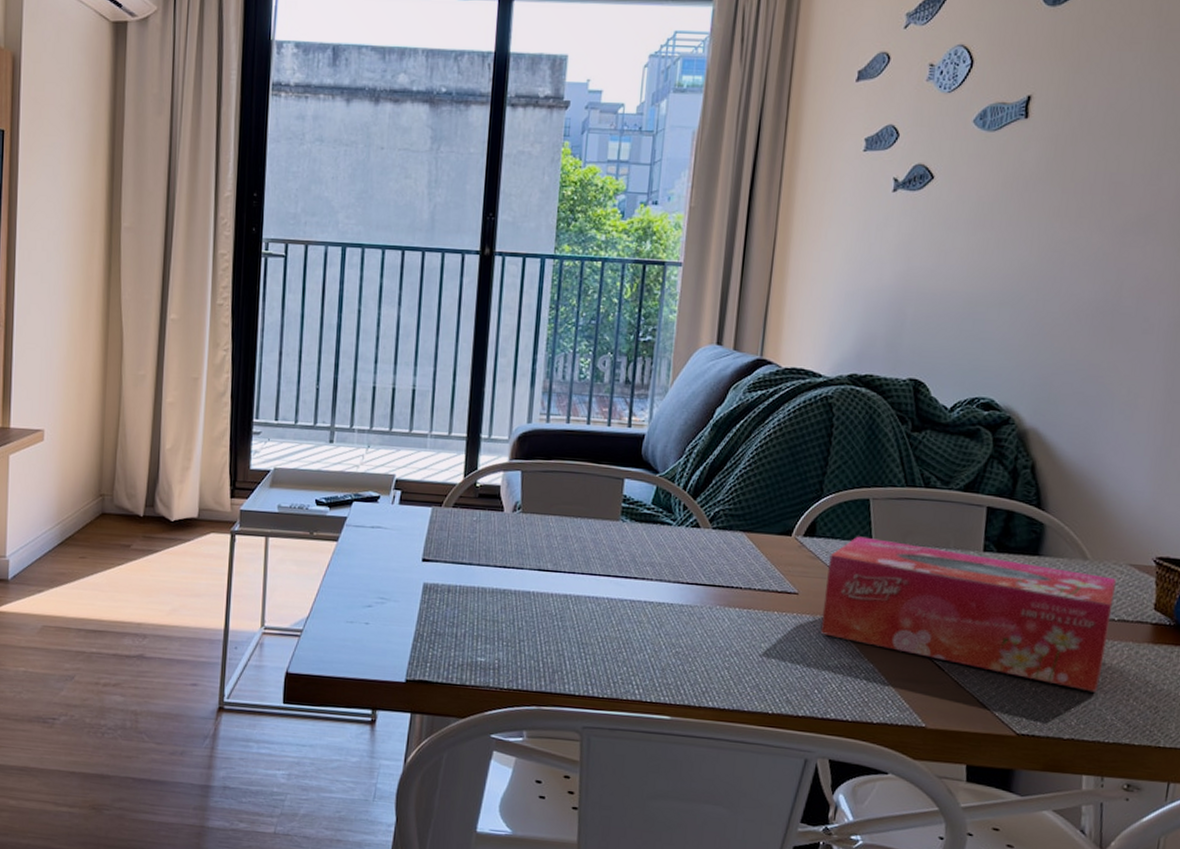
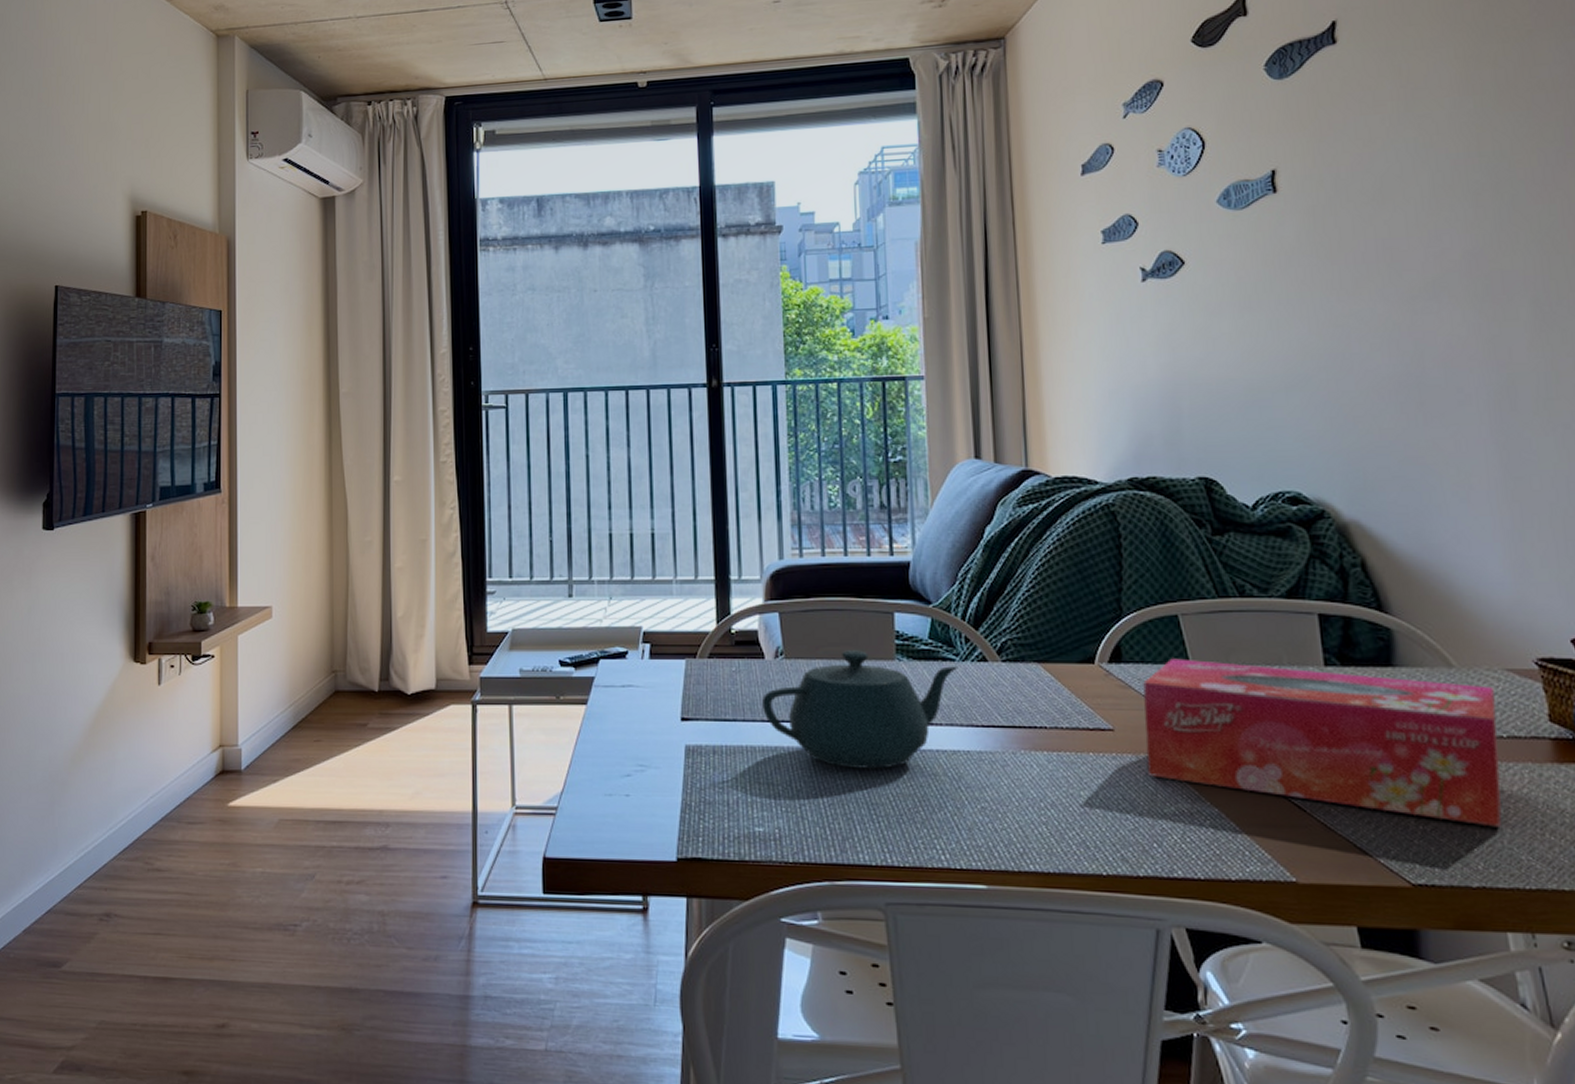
teapot: none [496,509,674,615] -> present [762,650,958,769]

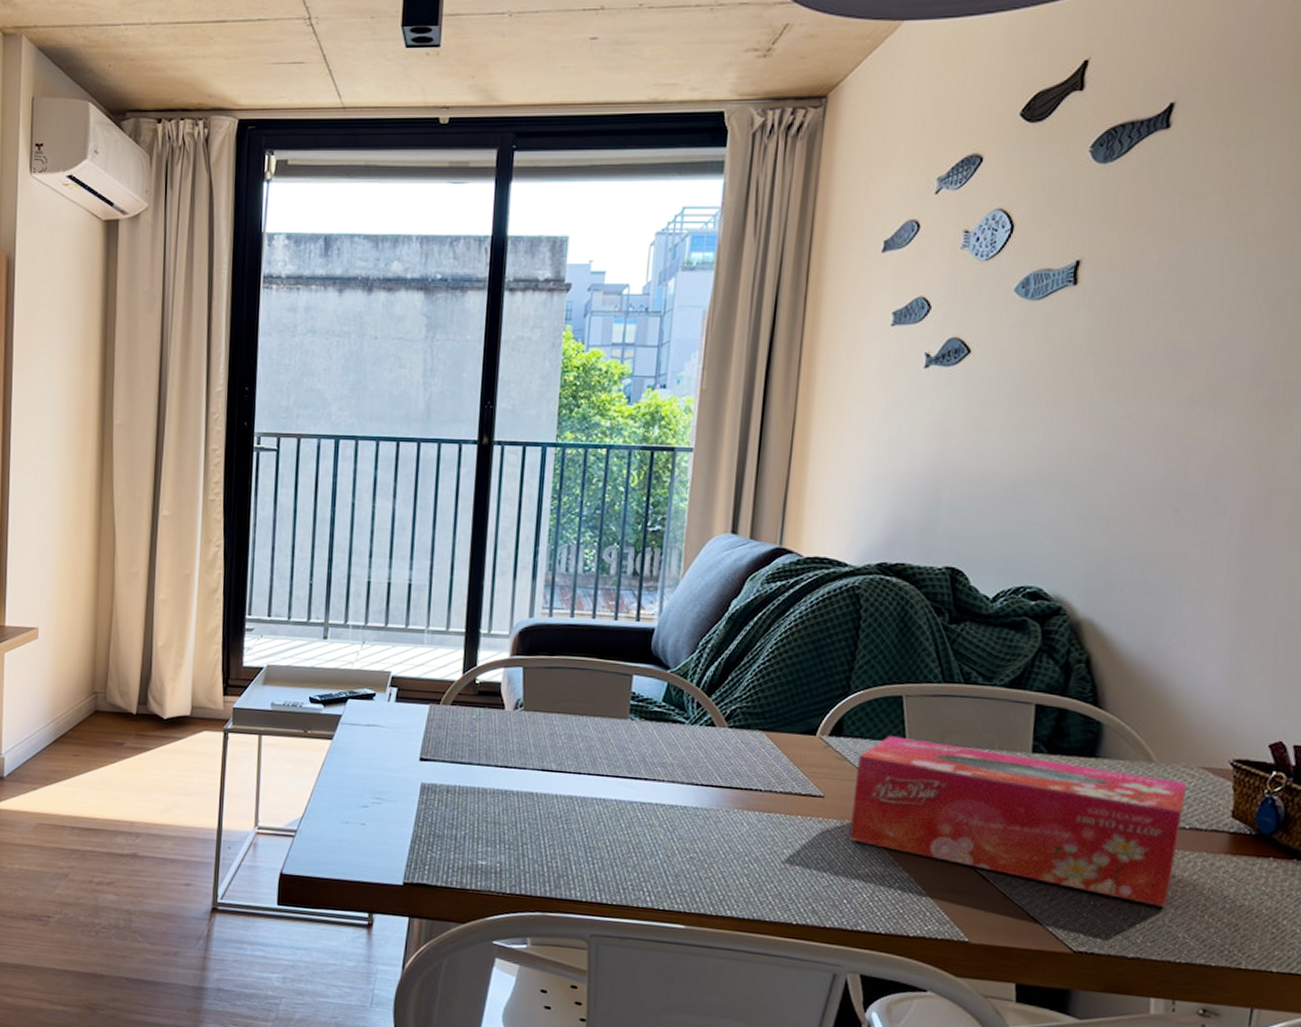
teapot: present [762,650,958,769] -> none [497,707,687,817]

